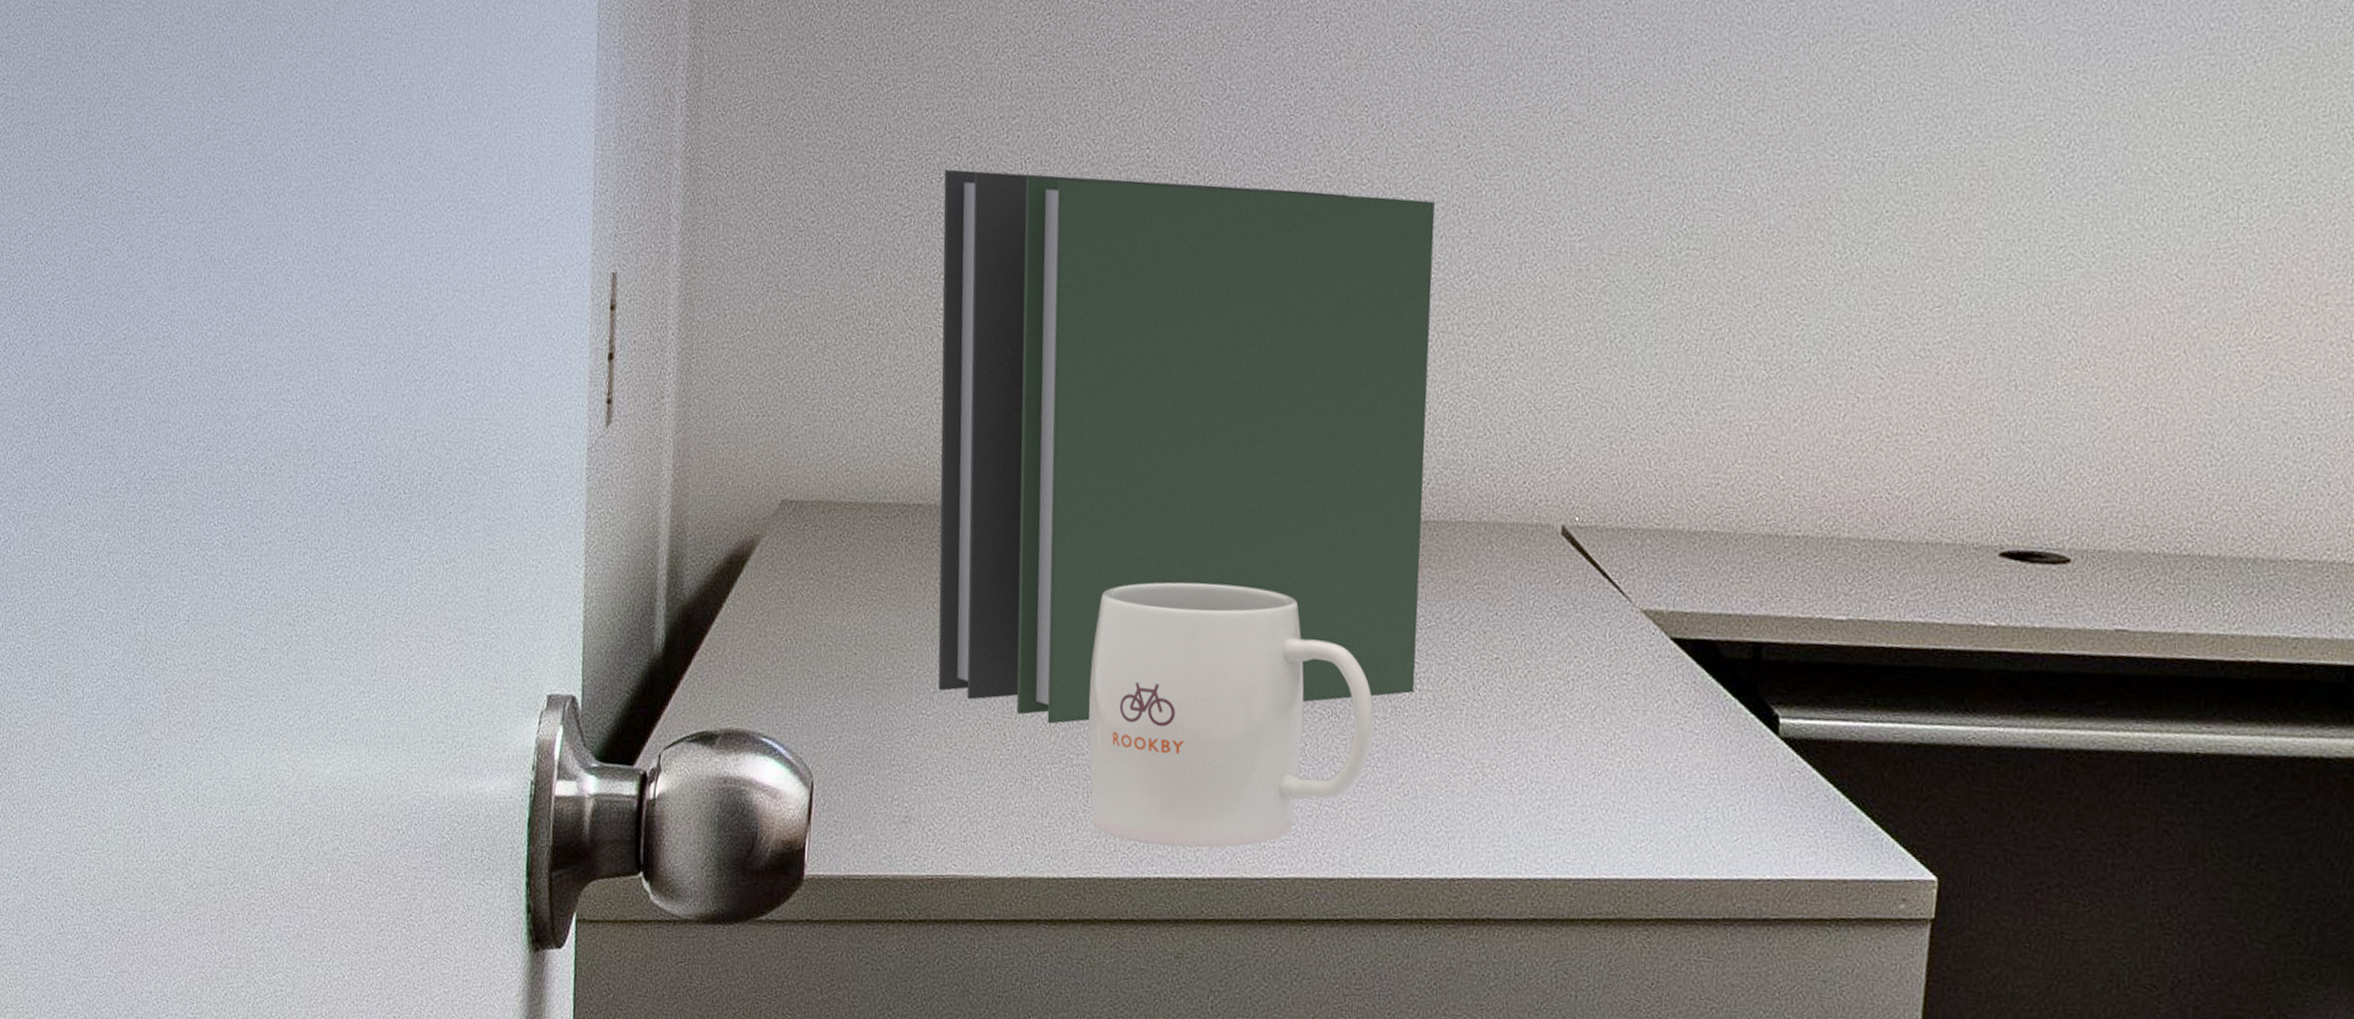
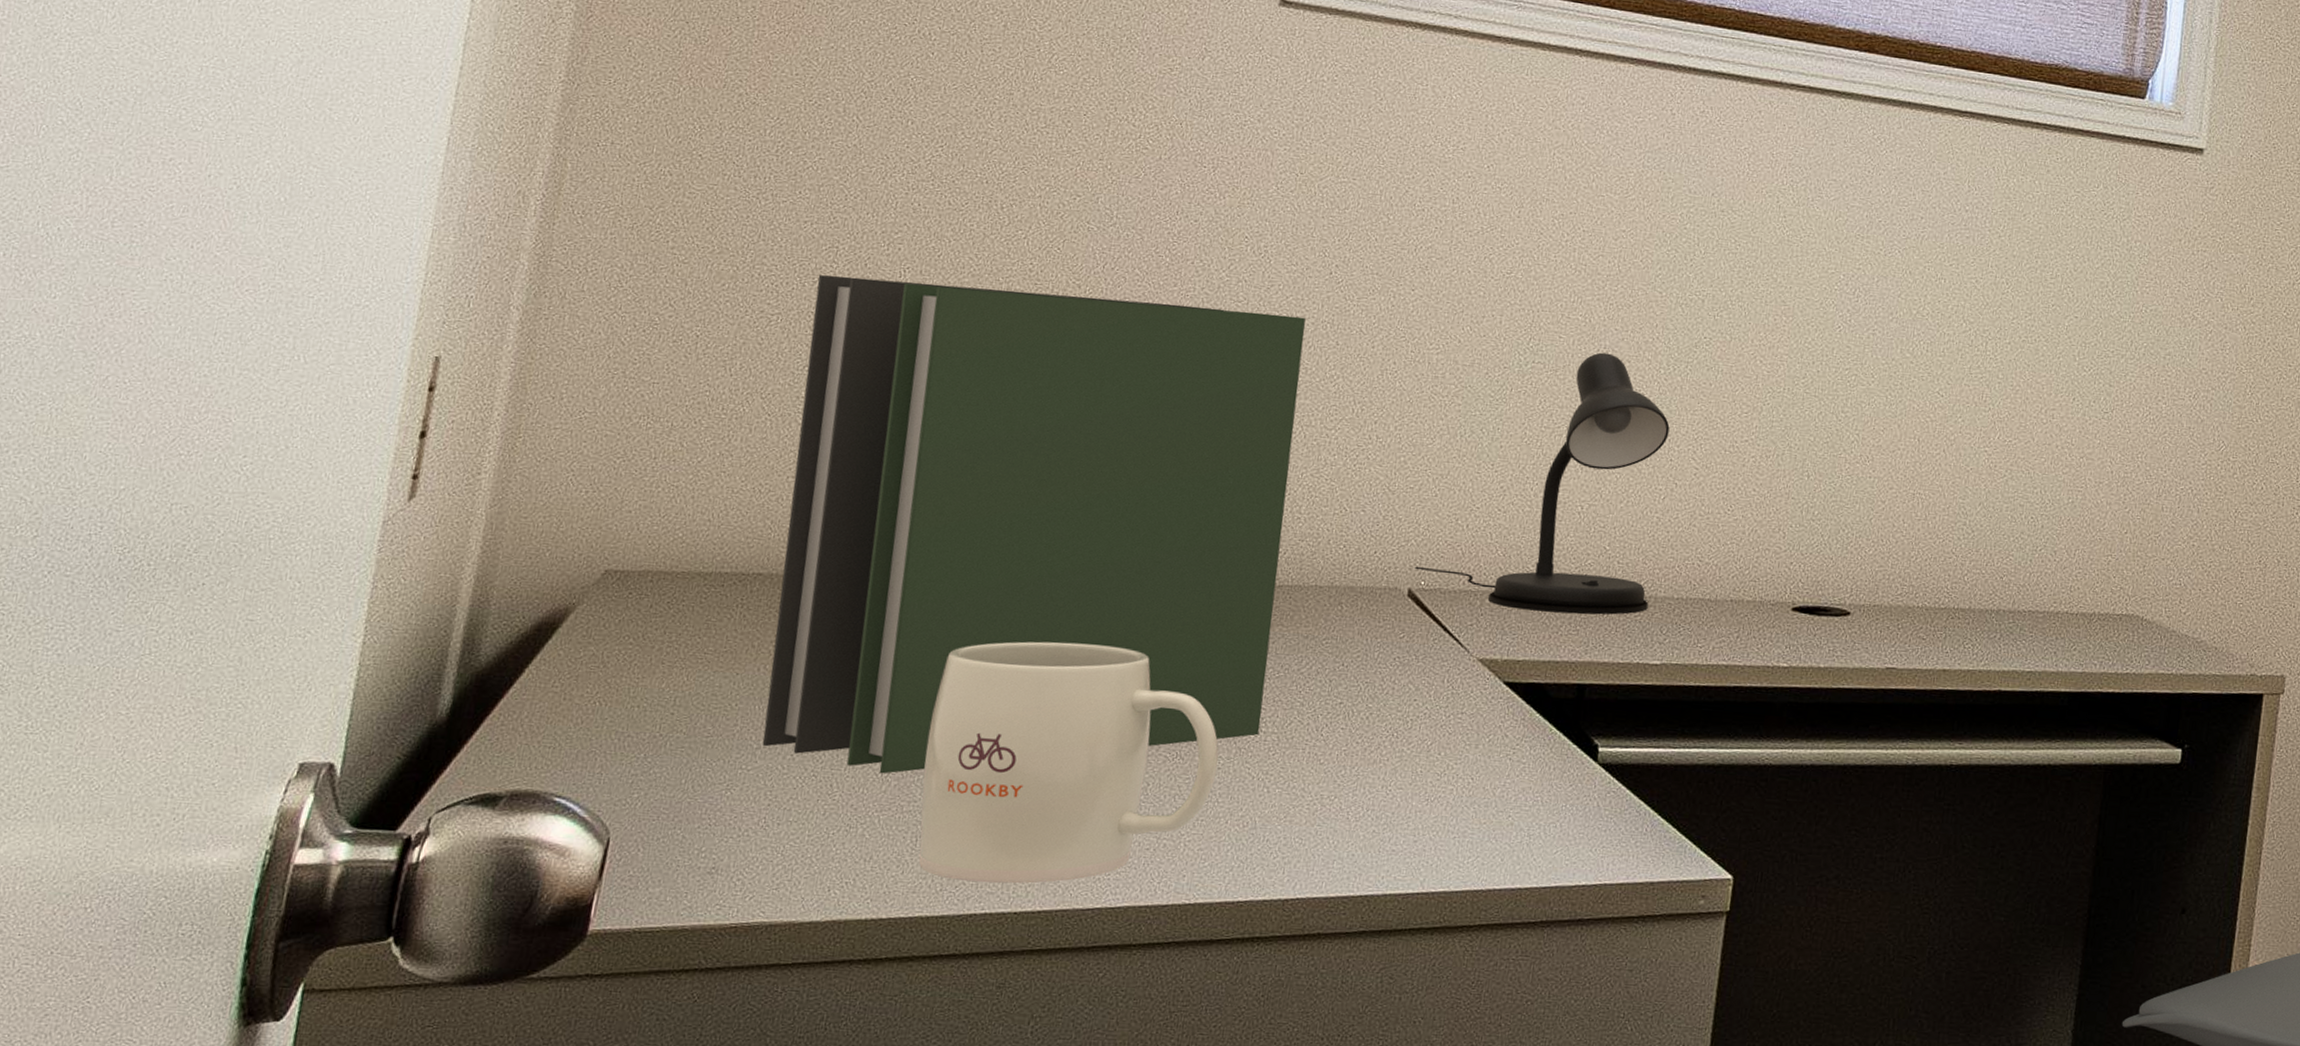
desk lamp: none [1568,234,1849,560] -> present [1415,352,1670,615]

